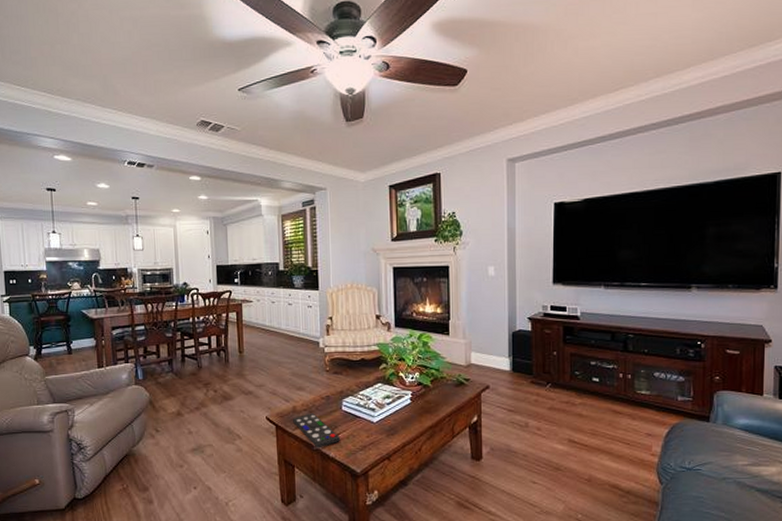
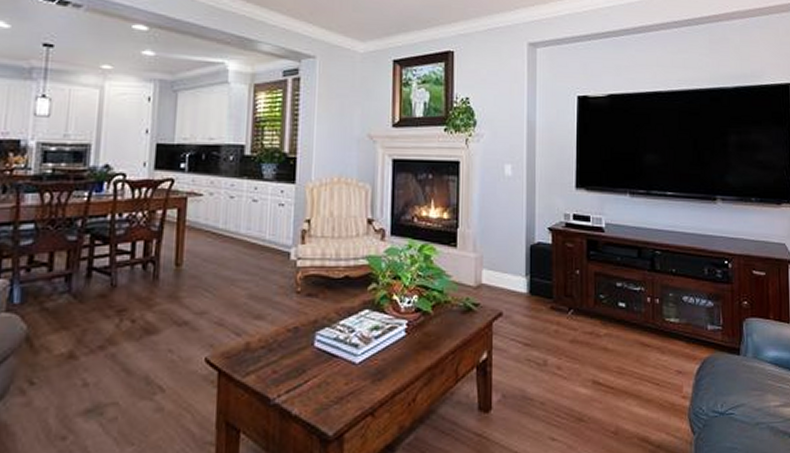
remote control: present [293,413,341,448] -> none [244,352,310,403]

